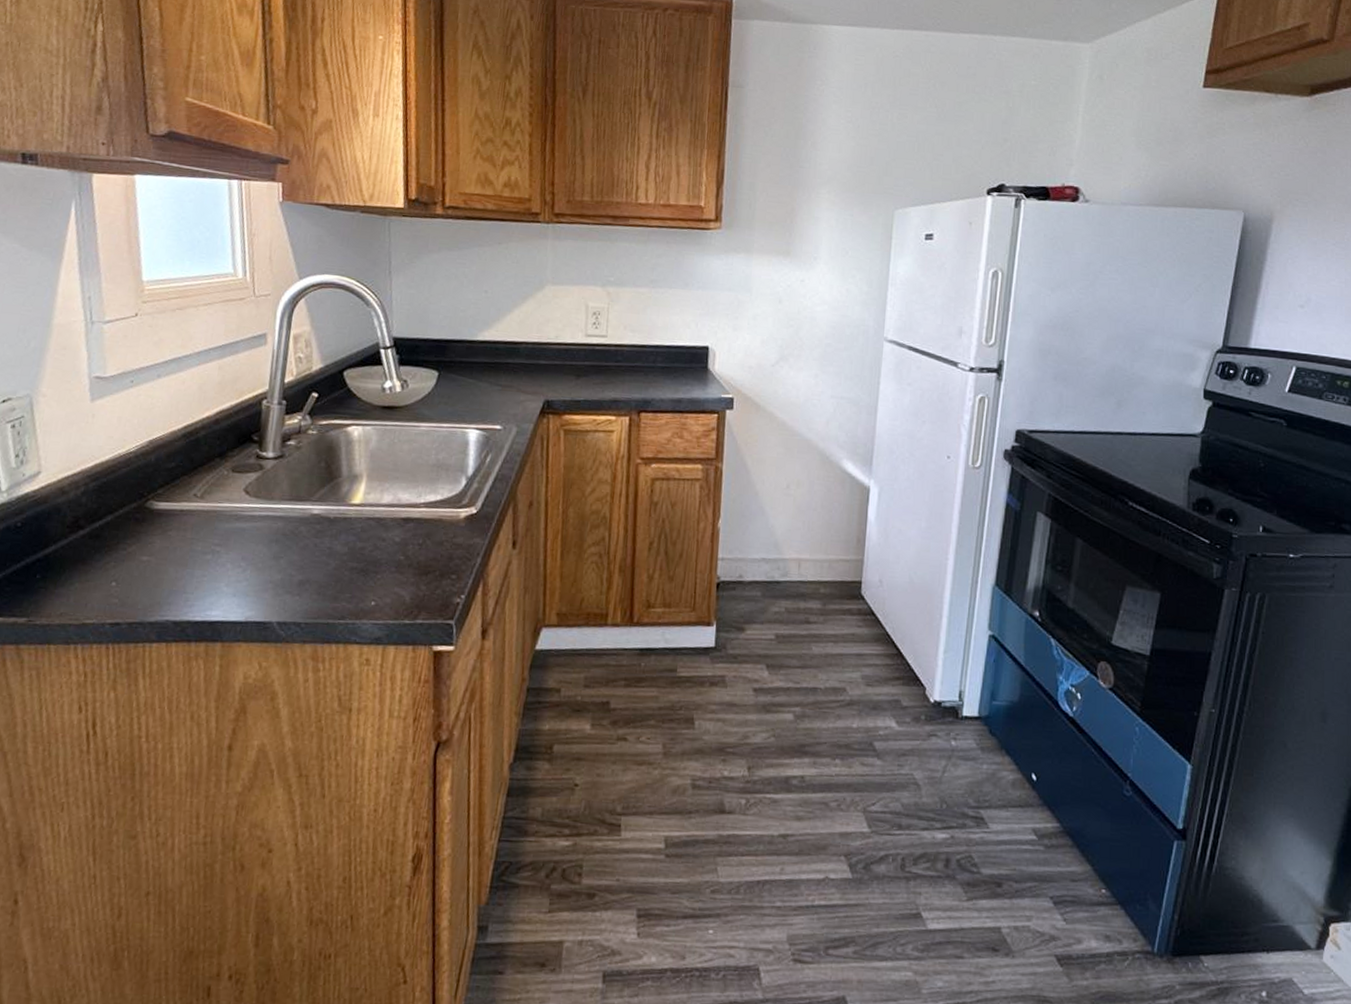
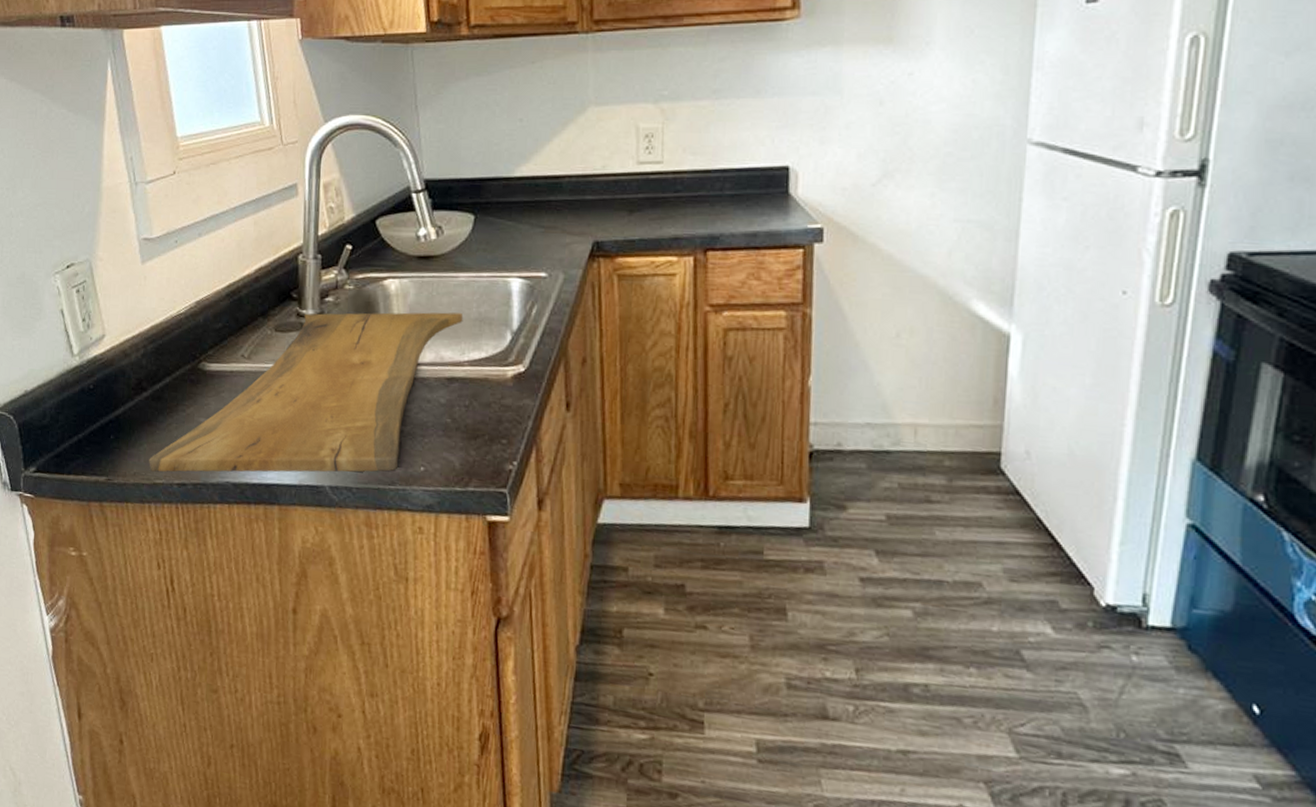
cutting board: none [79,455,422,612] -> present [149,312,464,473]

